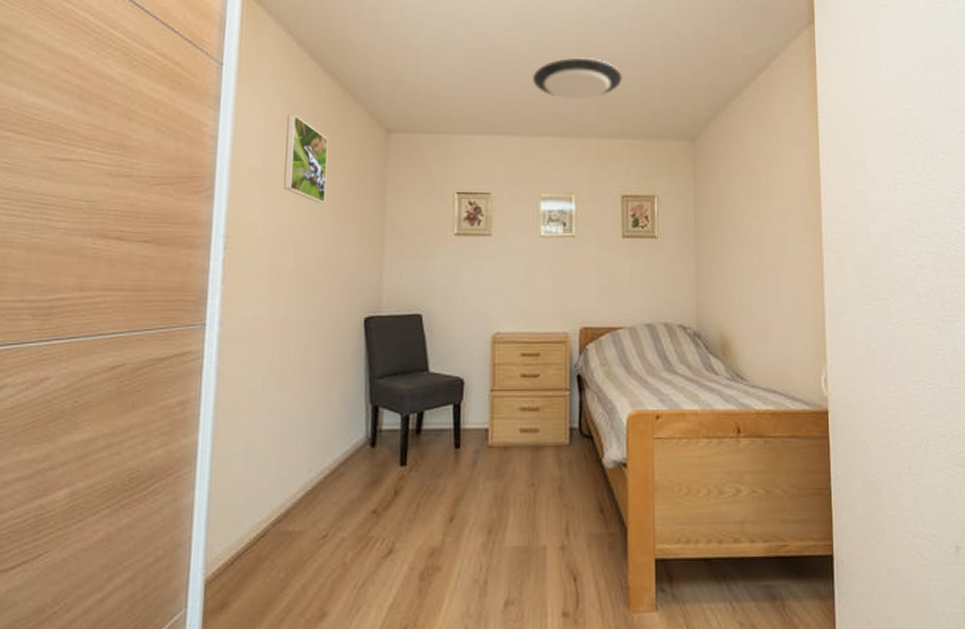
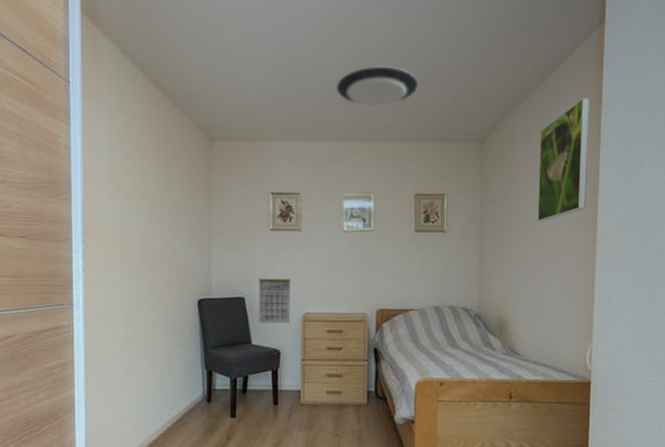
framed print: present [284,114,328,203] -> none [126,126,162,204]
calendar: none [438,291,478,346] -> present [259,278,290,323]
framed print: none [755,96,809,227] -> present [537,98,590,222]

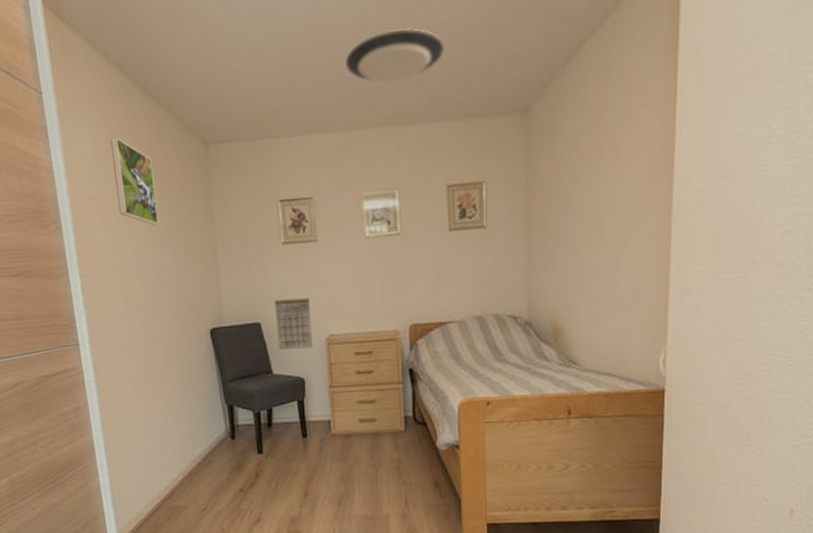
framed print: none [126,126,162,204] -> present [110,137,159,225]
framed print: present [537,98,590,222] -> none [597,40,663,205]

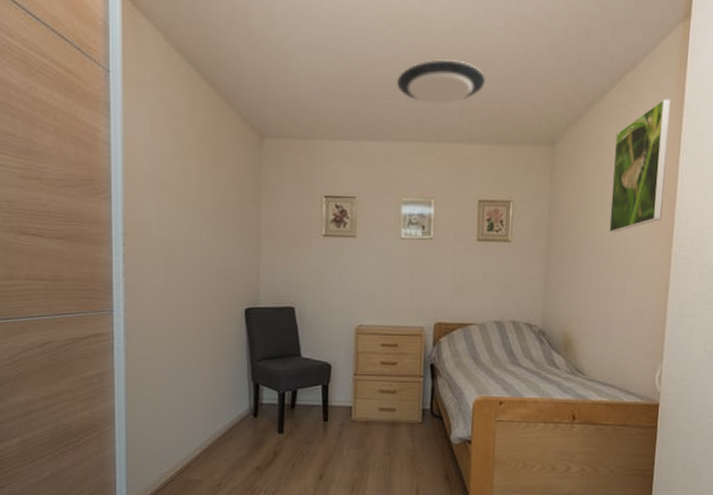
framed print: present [110,137,159,225] -> none [170,120,208,205]
calendar: present [274,297,313,350] -> none [309,287,343,336]
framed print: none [597,40,663,205] -> present [609,99,671,233]

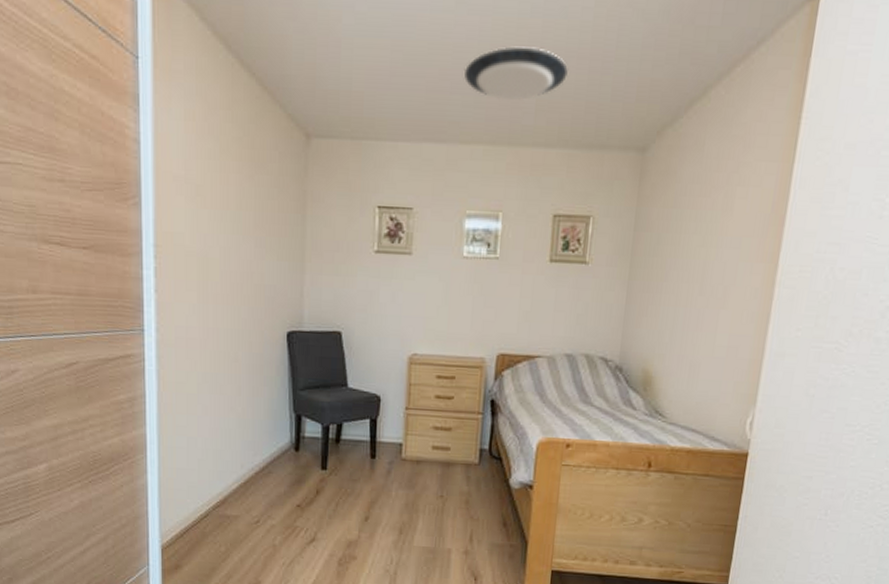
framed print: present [609,99,671,233] -> none [703,97,789,256]

